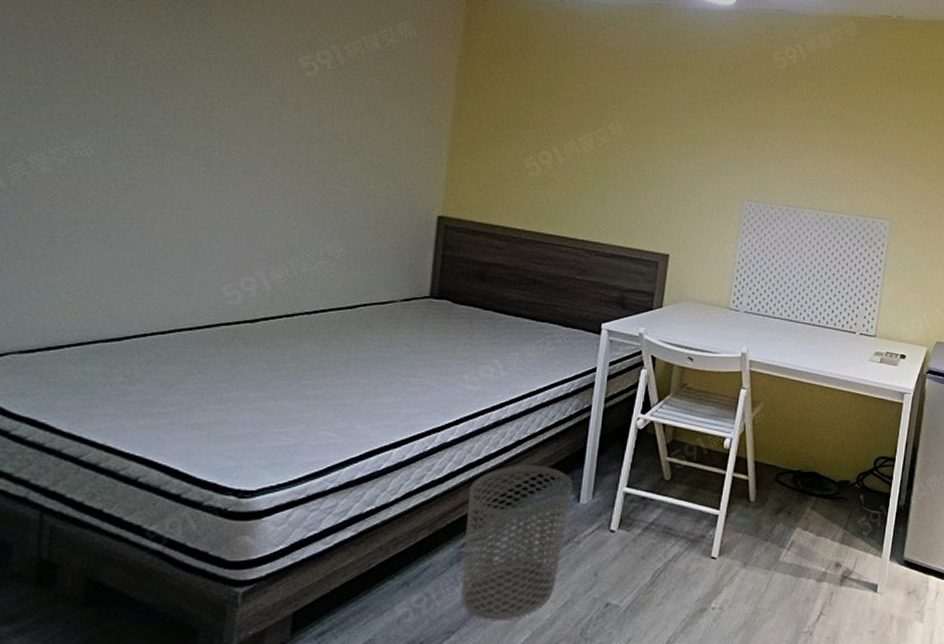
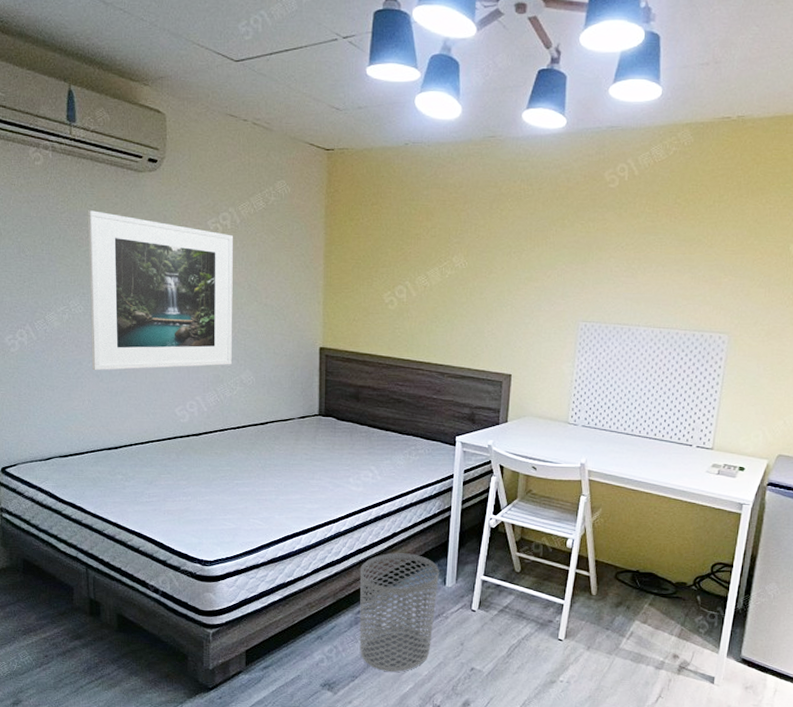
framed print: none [95,28,334,235] -> present [88,210,234,371]

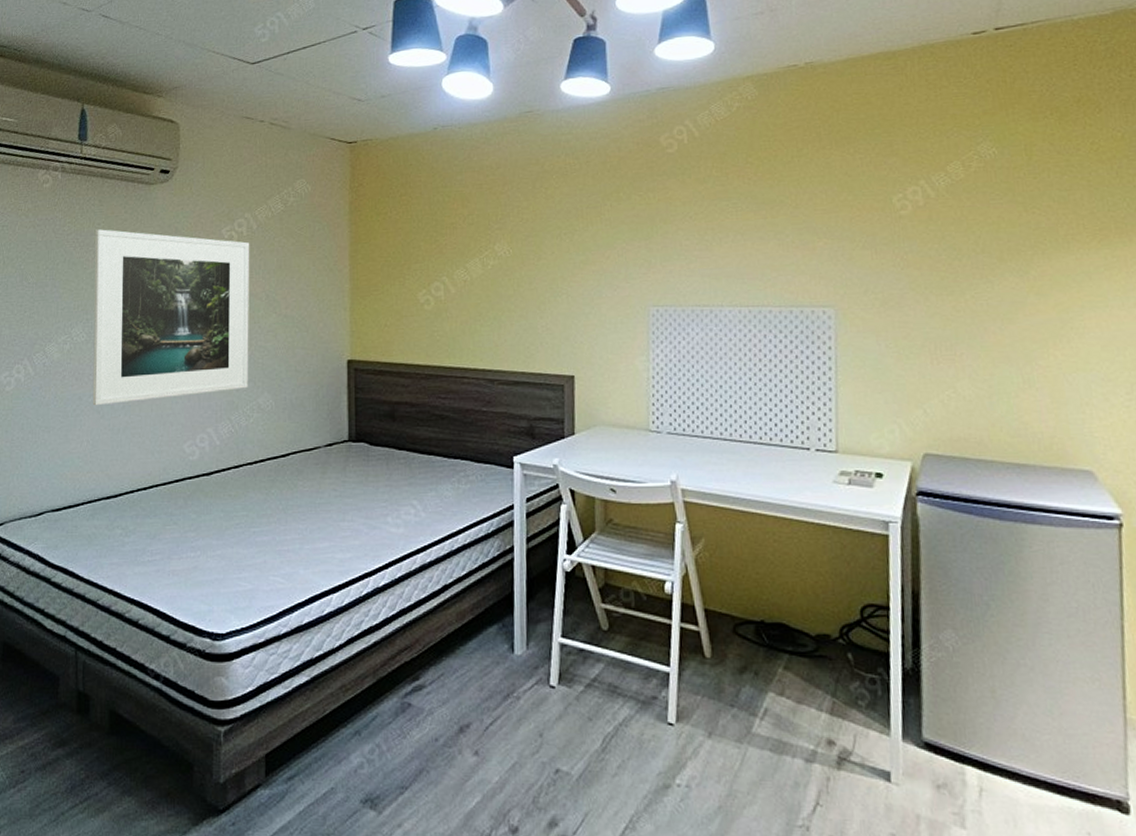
waste bin: present [359,553,439,672] -> none [404,611,505,779]

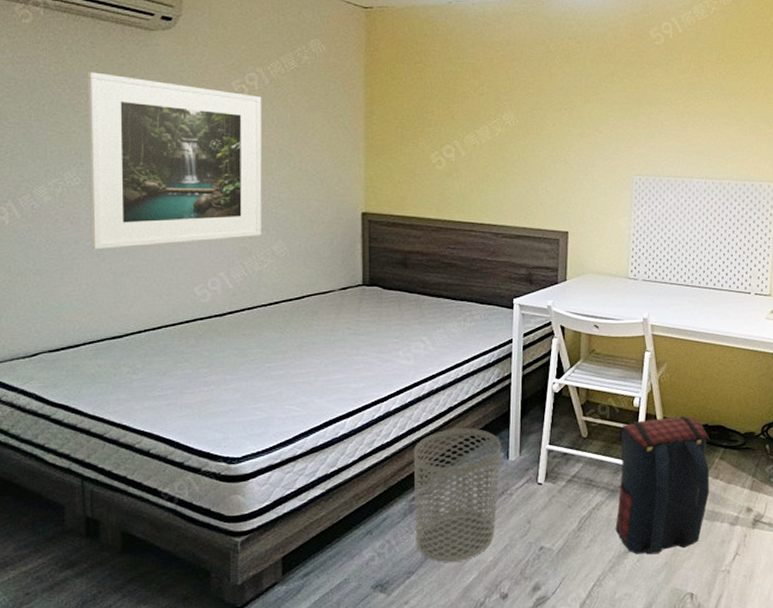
waste bin: none [404,611,505,779] -> present [413,428,501,562]
satchel: none [647,608,774,793] -> present [615,416,710,555]

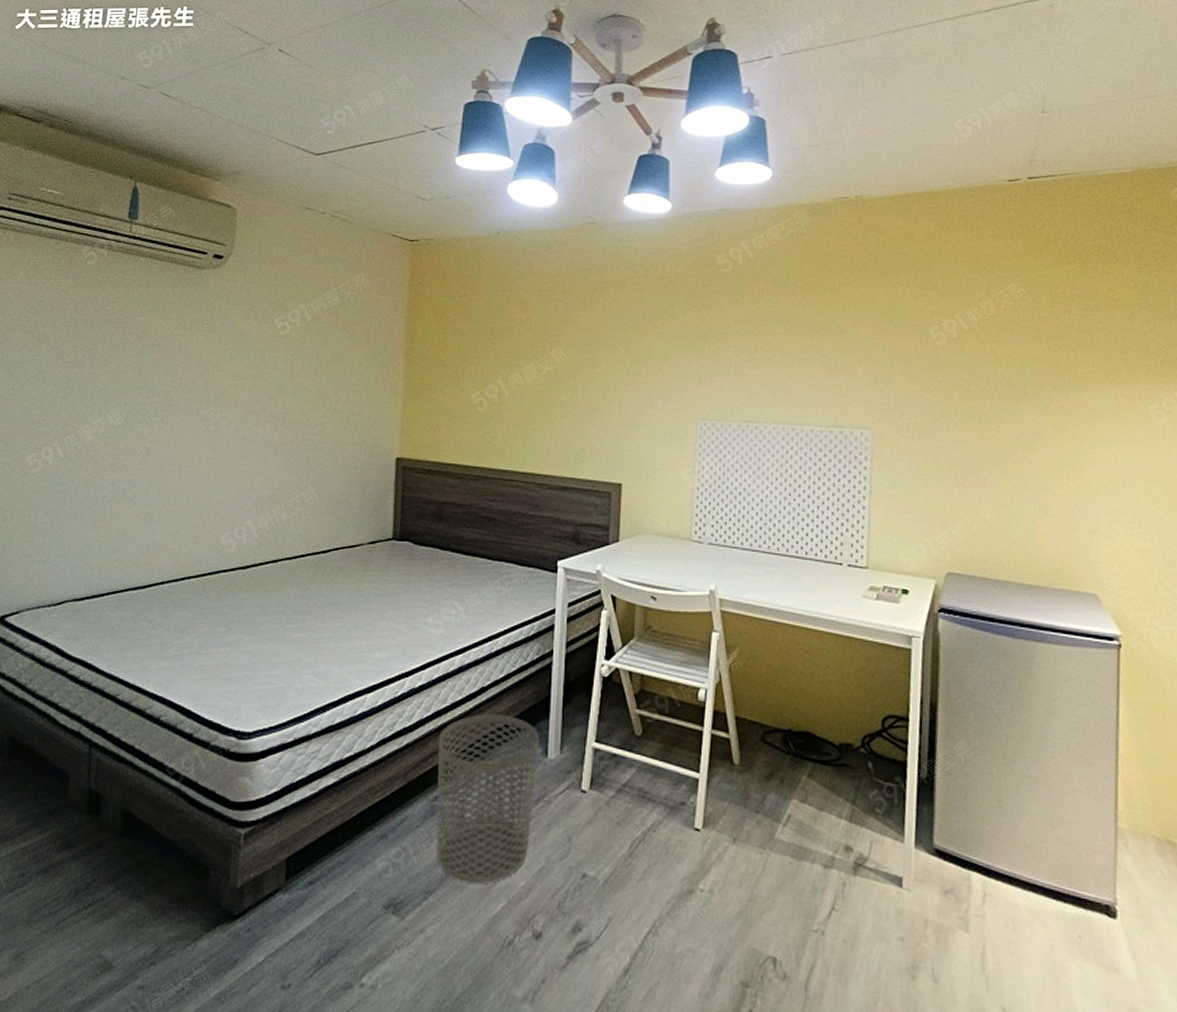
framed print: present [88,72,262,250] -> none [125,311,303,493]
satchel: present [615,416,710,555] -> none [675,716,796,898]

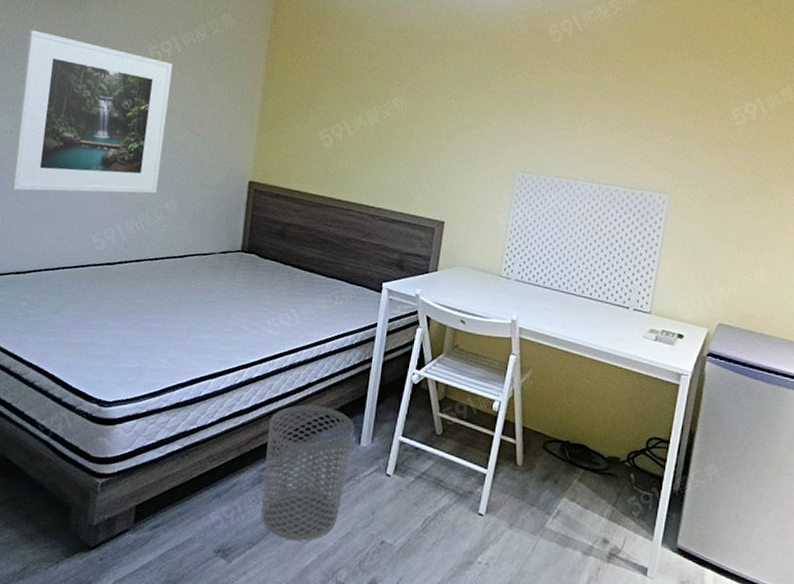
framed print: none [125,311,303,493] -> present [10,30,173,194]

